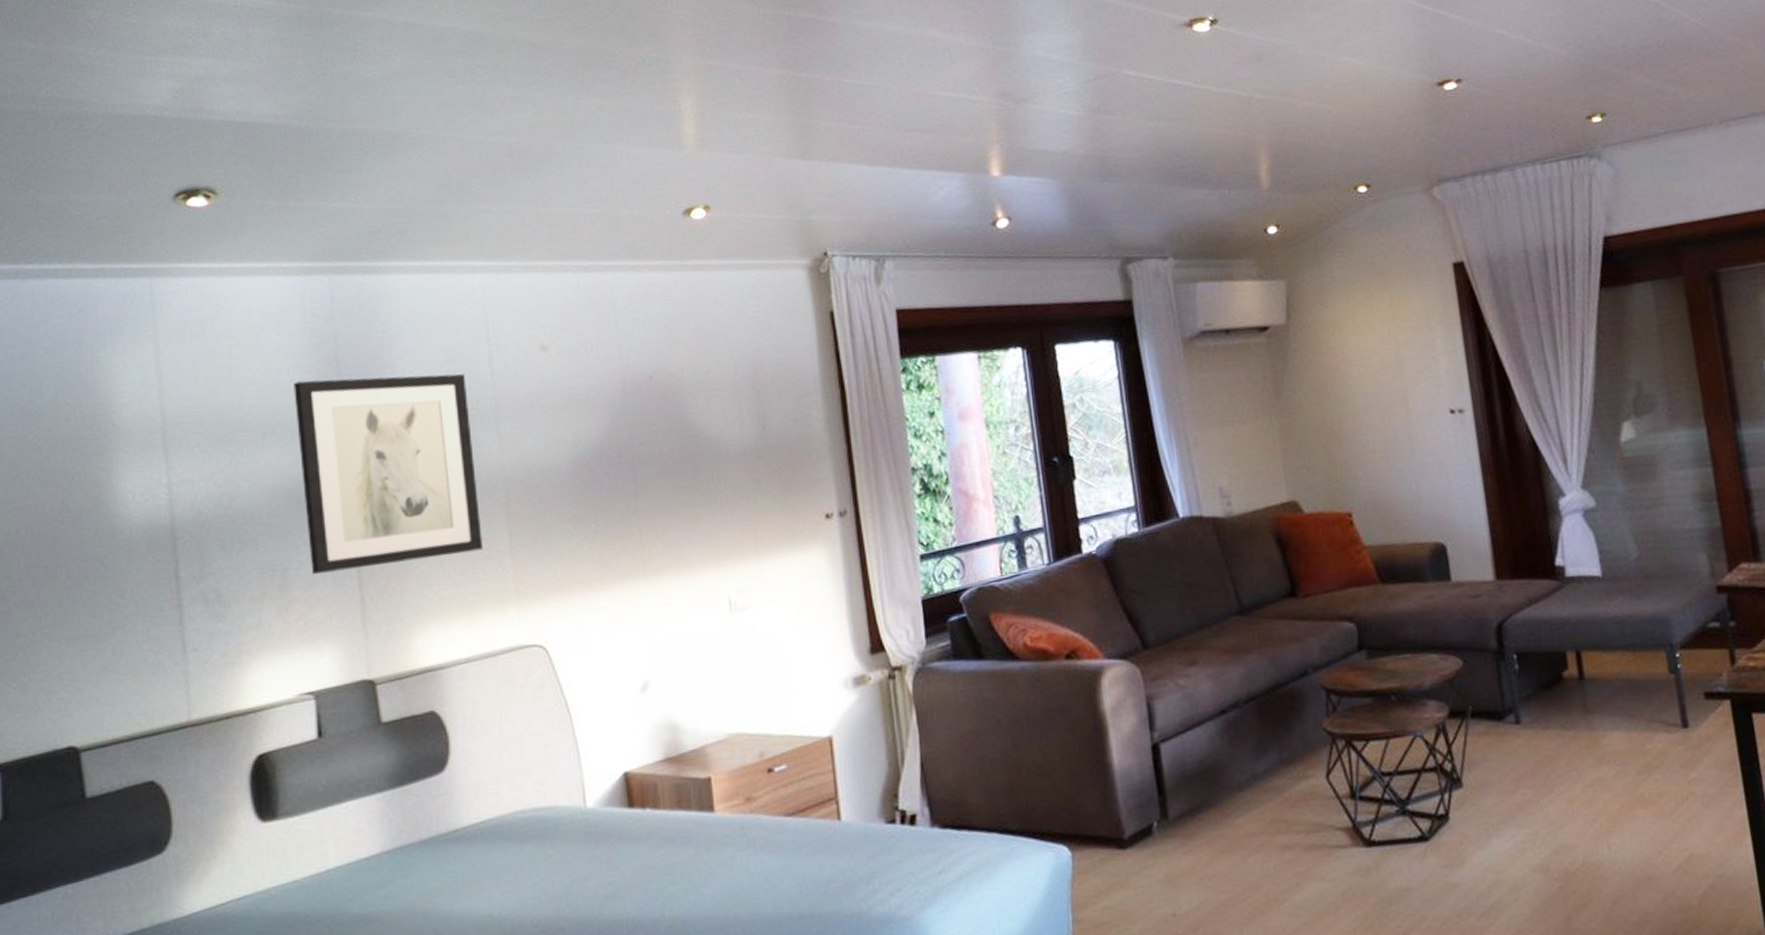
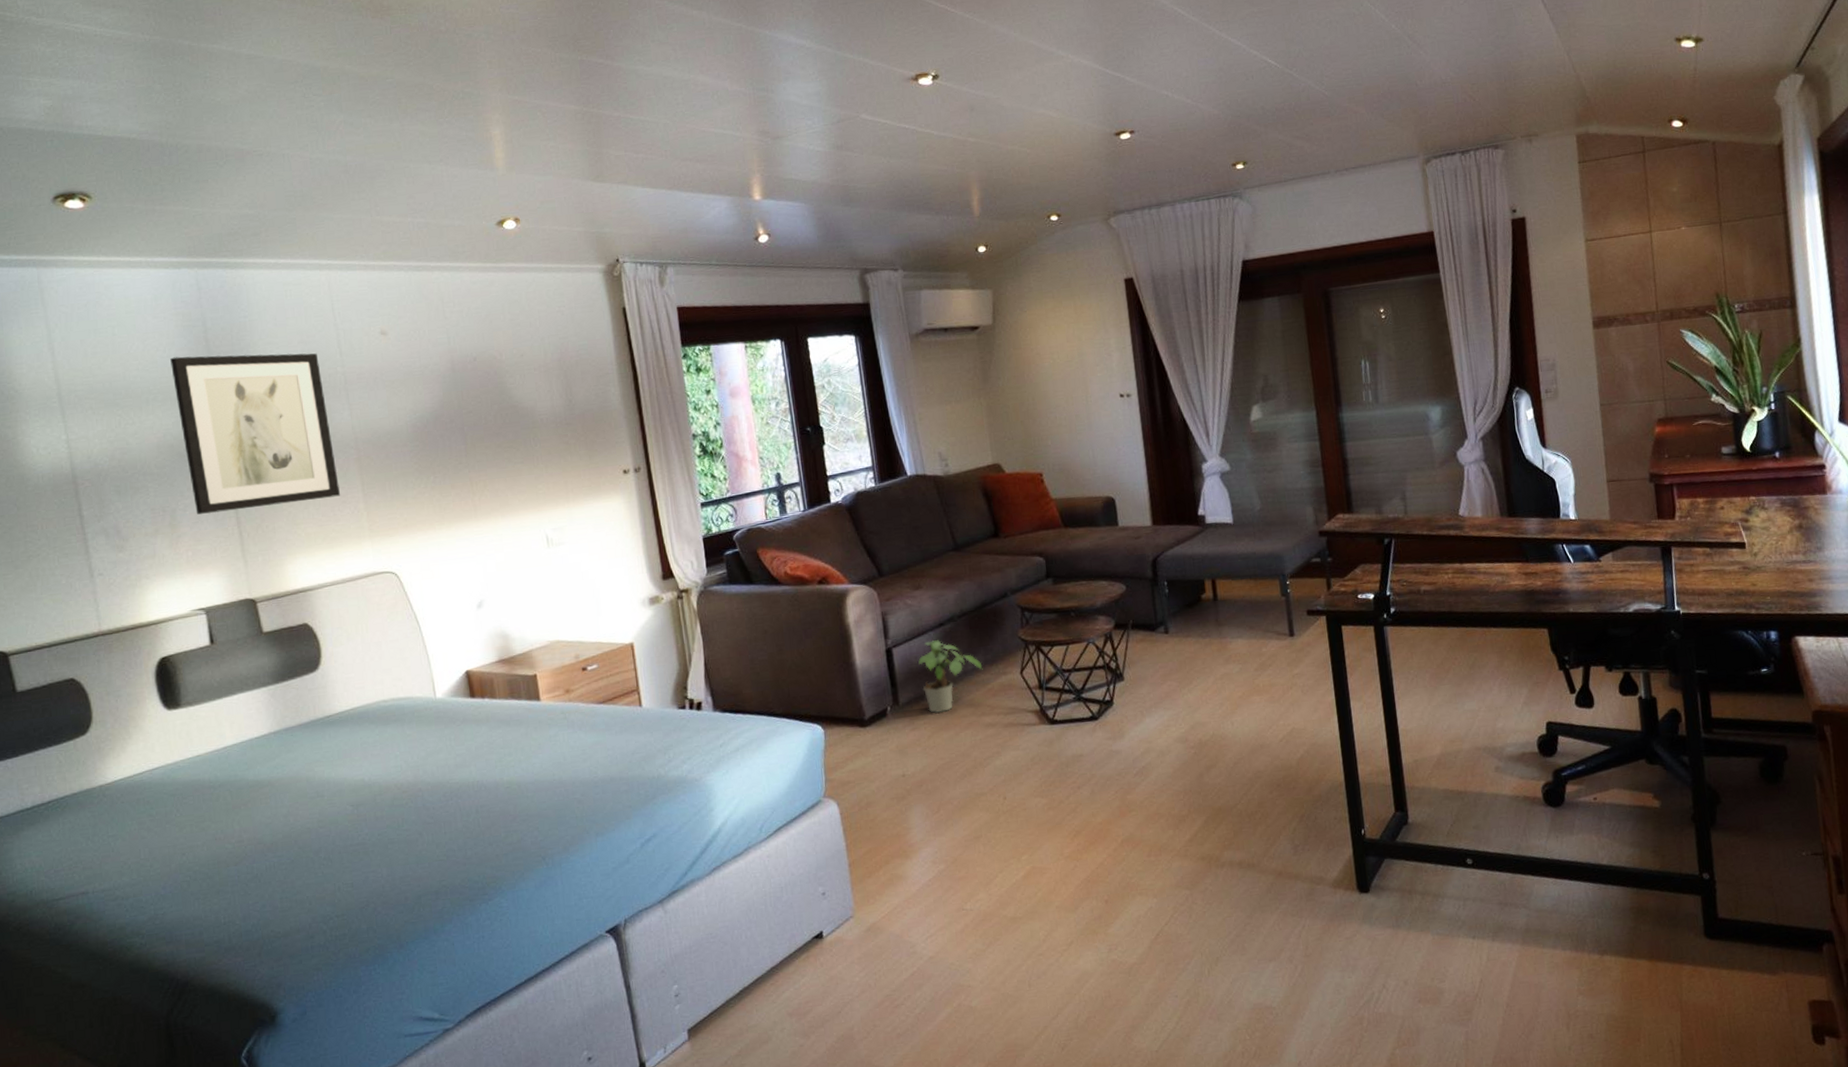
potted plant: none [1193,732,1277,832] -> present [918,640,983,714]

